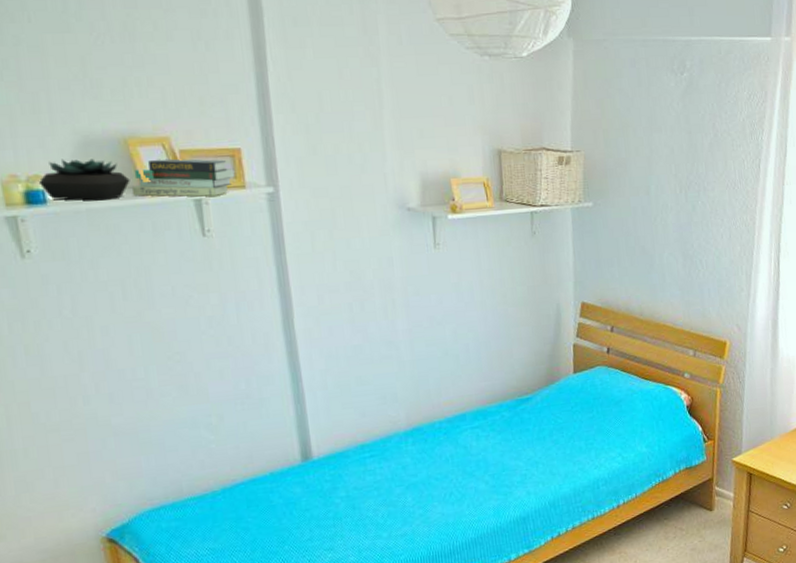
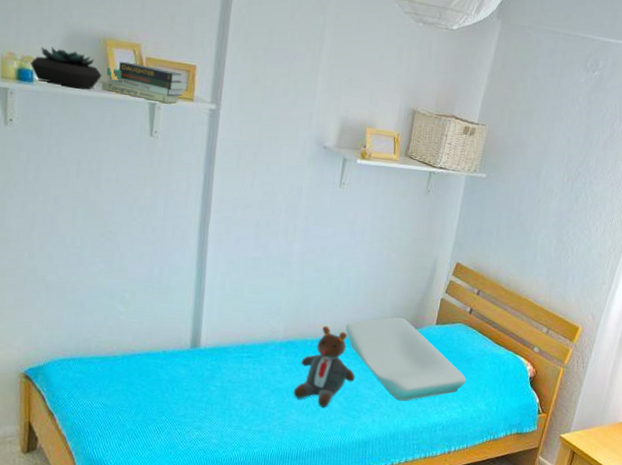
teddy bear: none [431,401,497,492] -> present [293,325,355,407]
cushion: none [474,374,620,464] -> present [345,317,466,401]

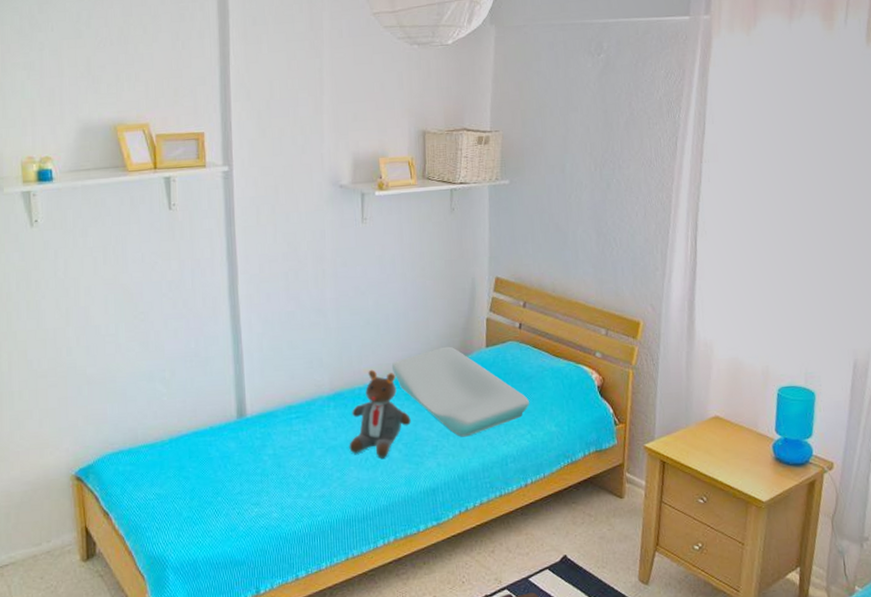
succulent plant: present [29,46,102,89] -> none [48,143,116,179]
books: present [101,61,187,104] -> none [117,142,198,175]

